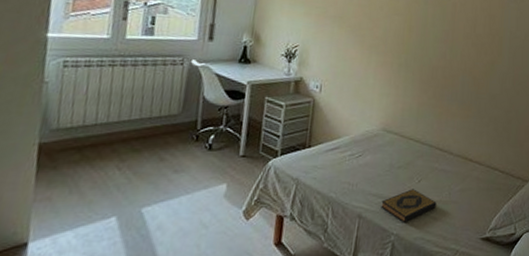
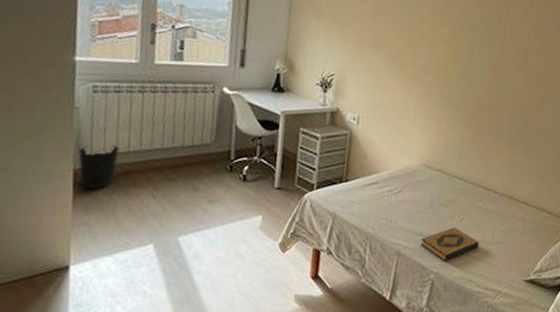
wastebasket: none [44,118,87,161] -> present [78,145,119,188]

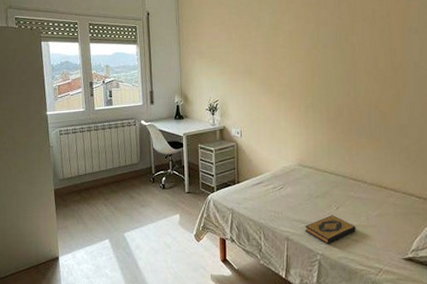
wastebasket: present [78,145,119,188] -> none [56,170,80,201]

